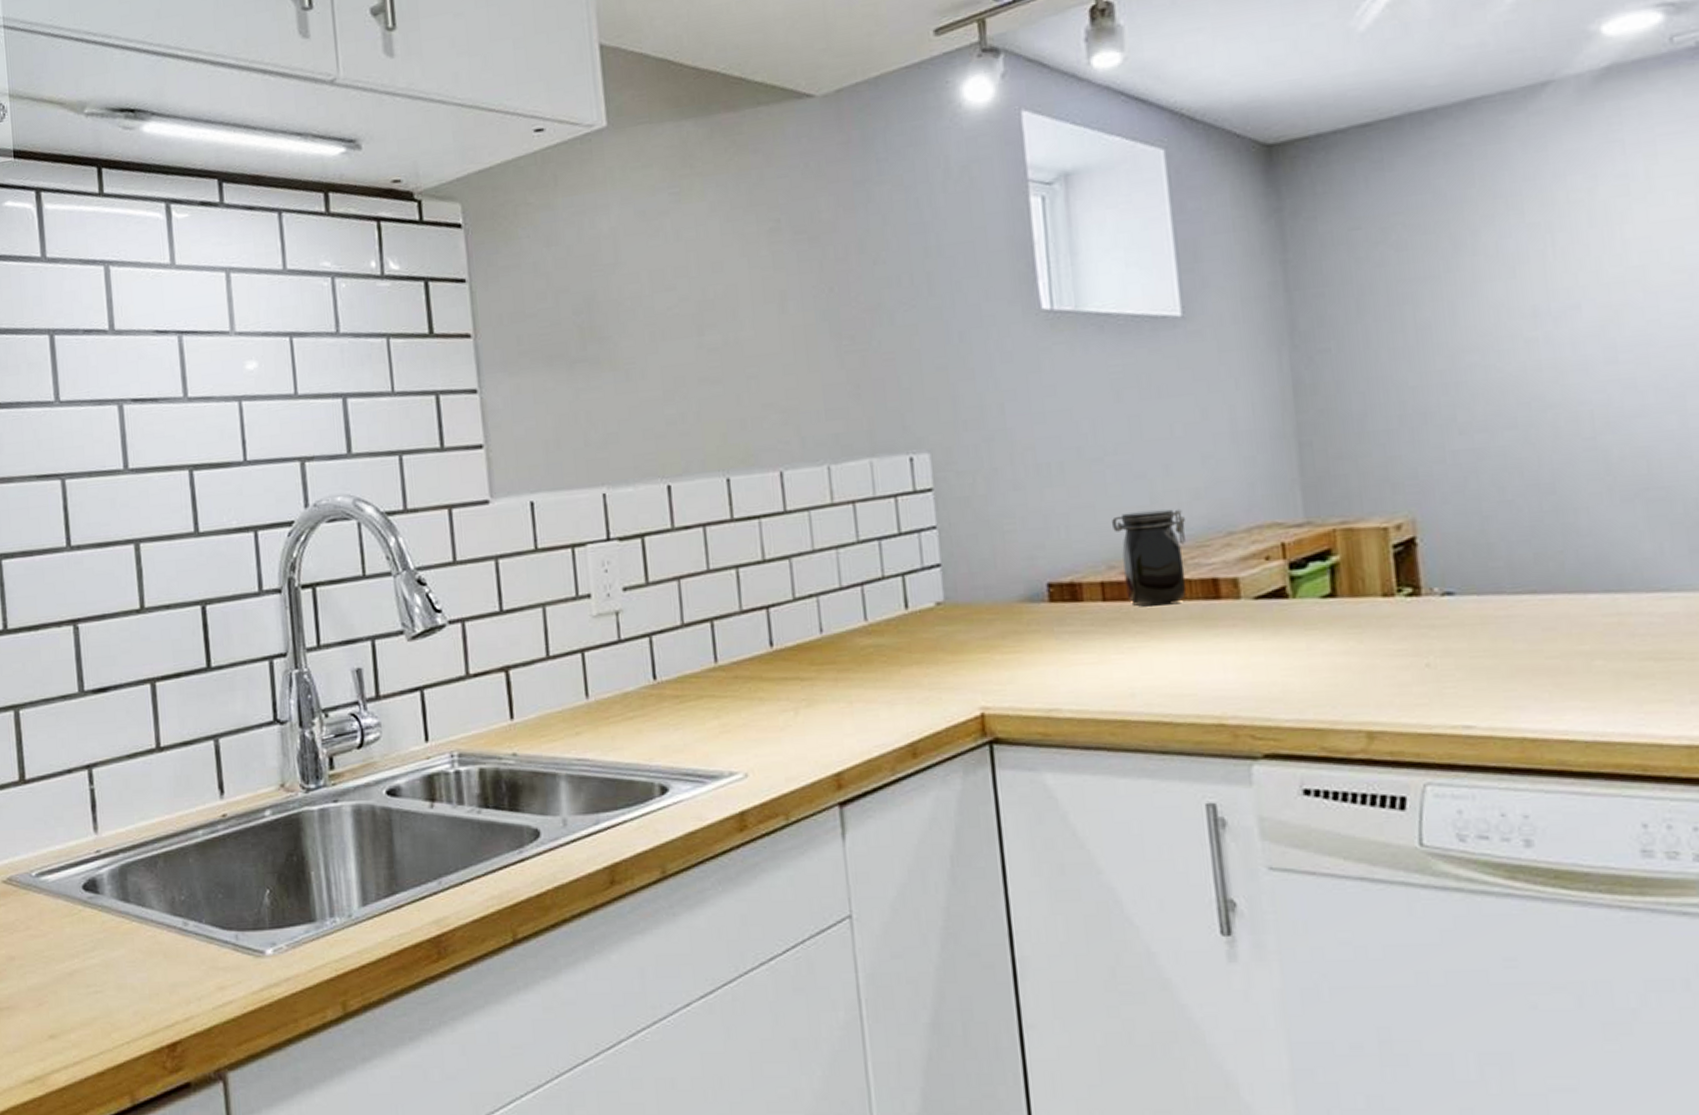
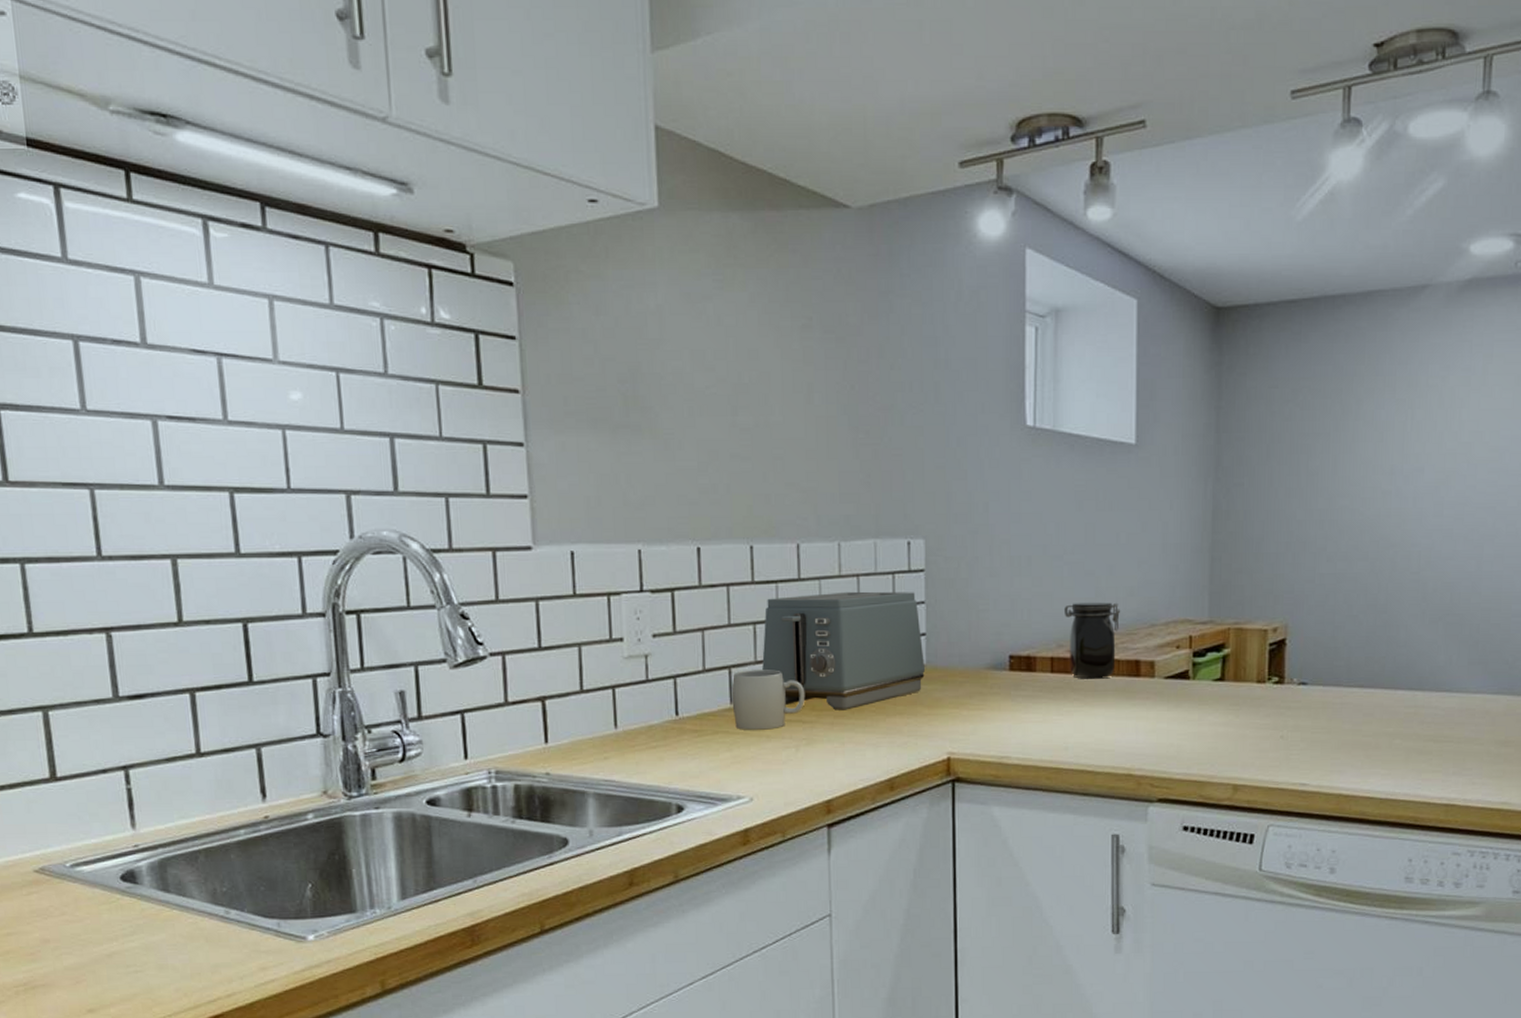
mug: none [715,619,802,694] -> present [731,669,806,731]
toaster: none [748,516,944,663] -> present [762,591,925,710]

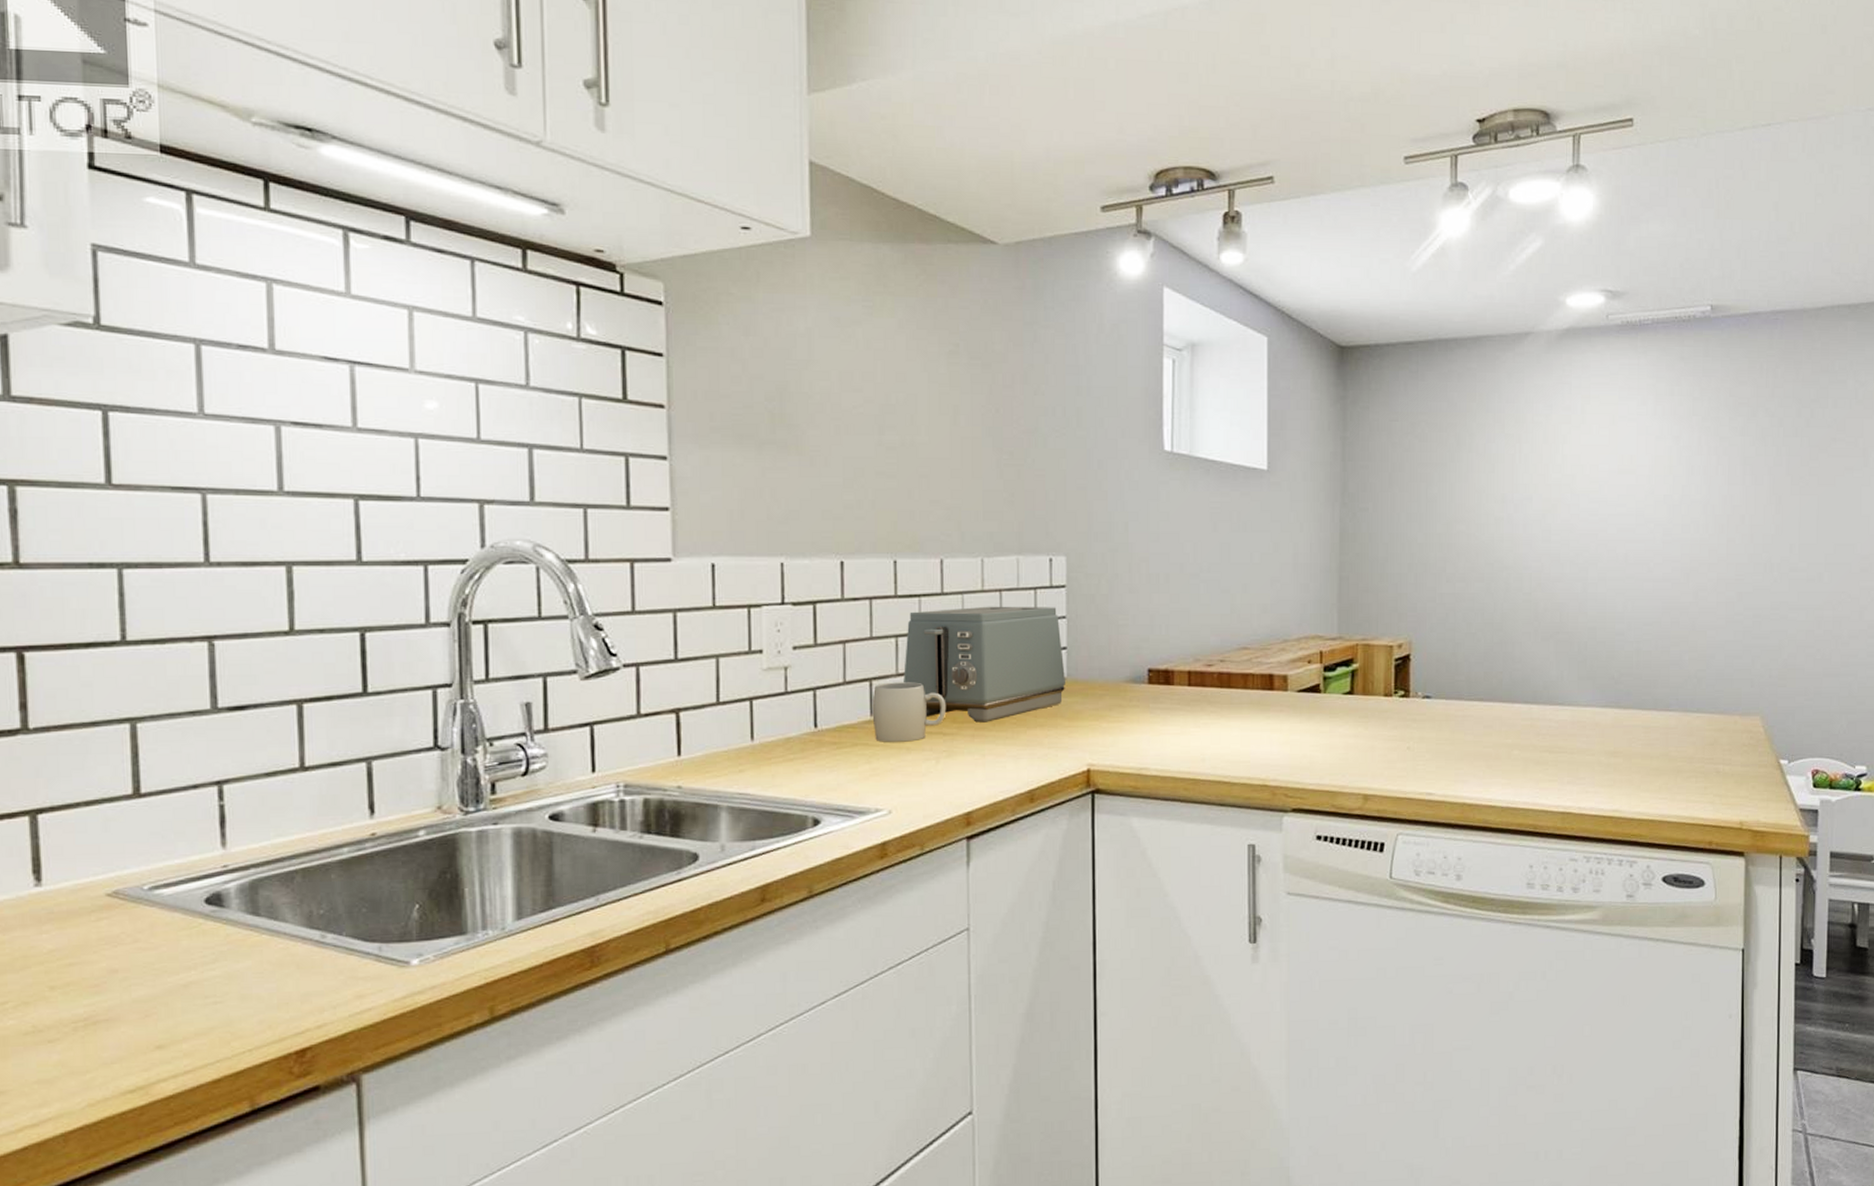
jar: present [1065,601,1121,679] -> none [1201,617,1255,692]

